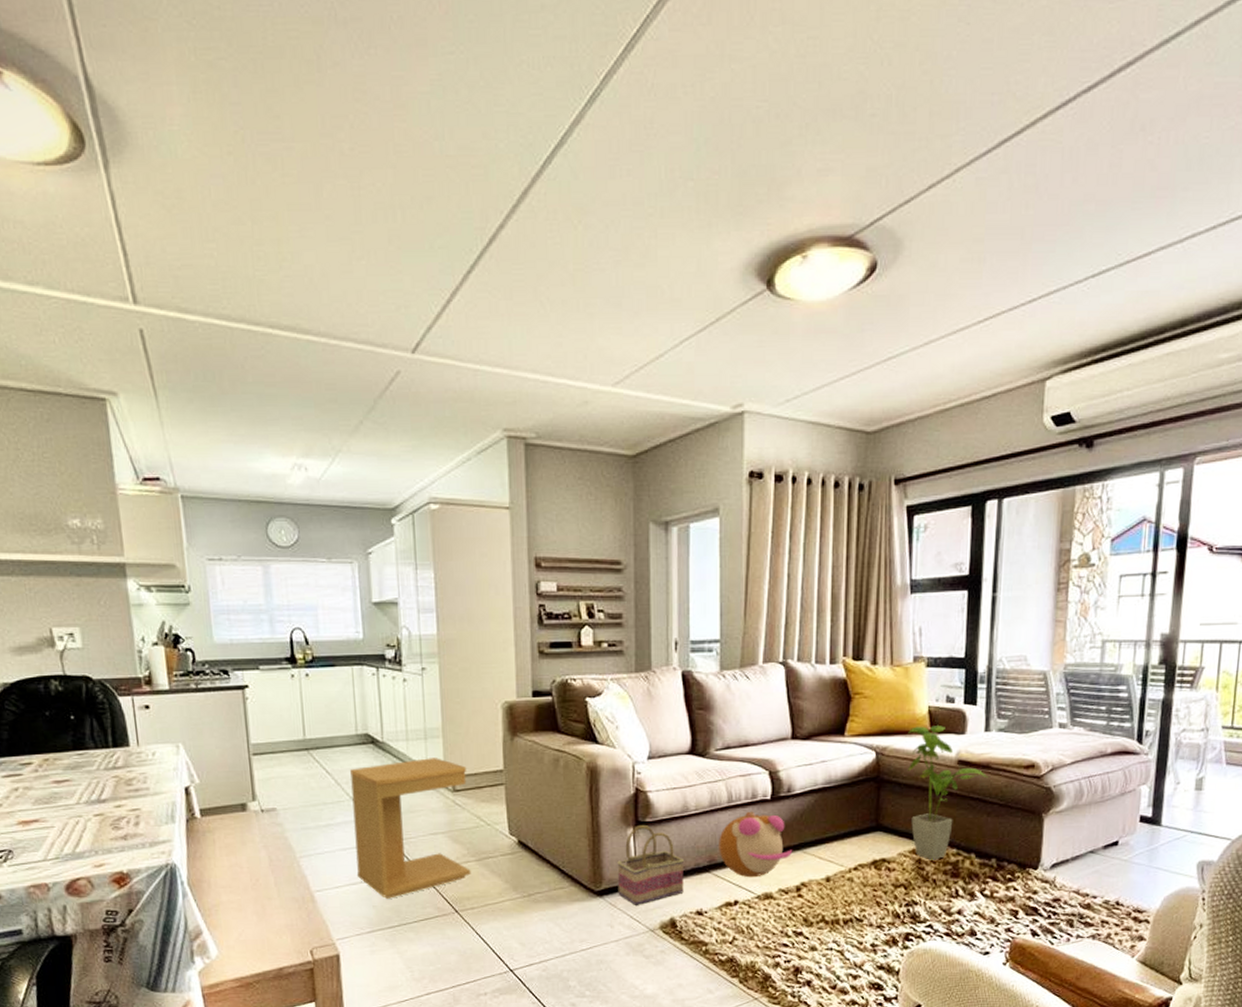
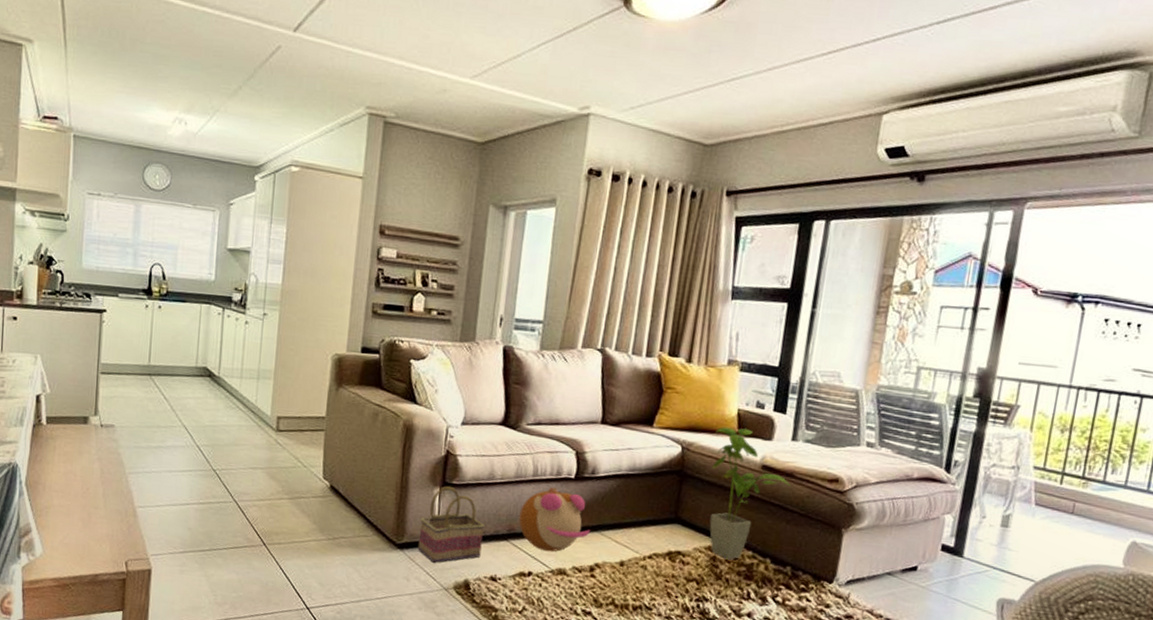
side table: present [350,758,471,899] -> none [179,396,291,524]

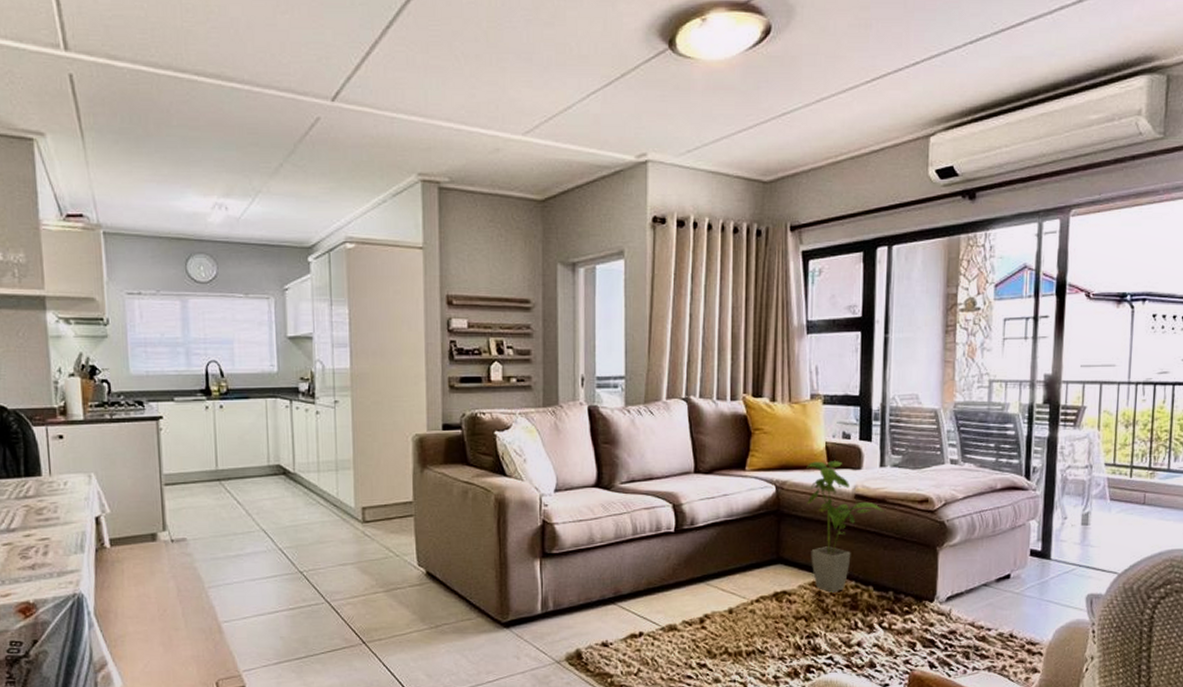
basket: present [418,486,485,563] -> none [524,557,591,637]
plush toy: present [519,487,591,552] -> none [624,543,696,610]

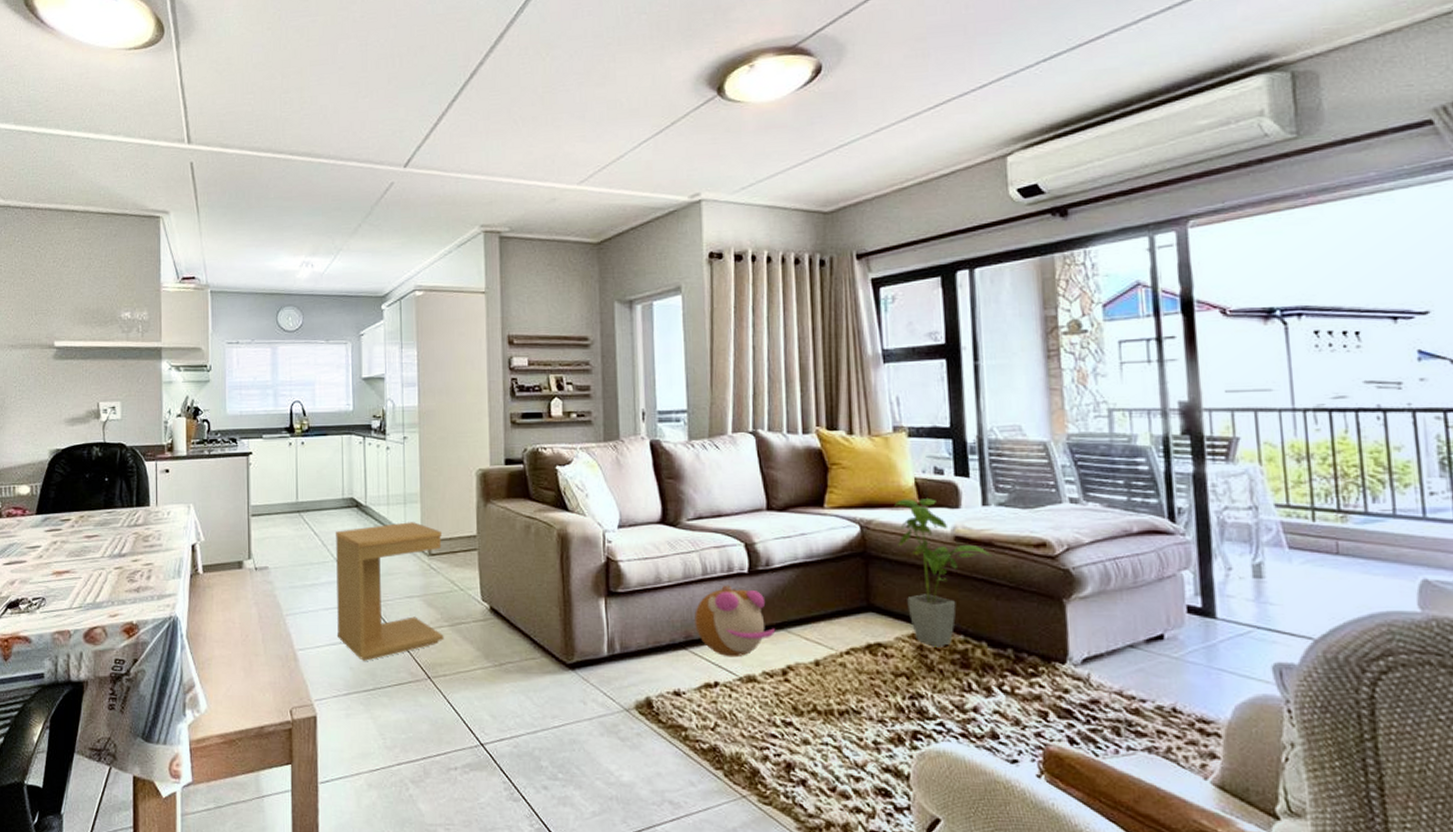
side table: none [261,489,379,630] -> present [336,522,444,661]
plush toy: none [624,543,696,610] -> present [694,585,776,658]

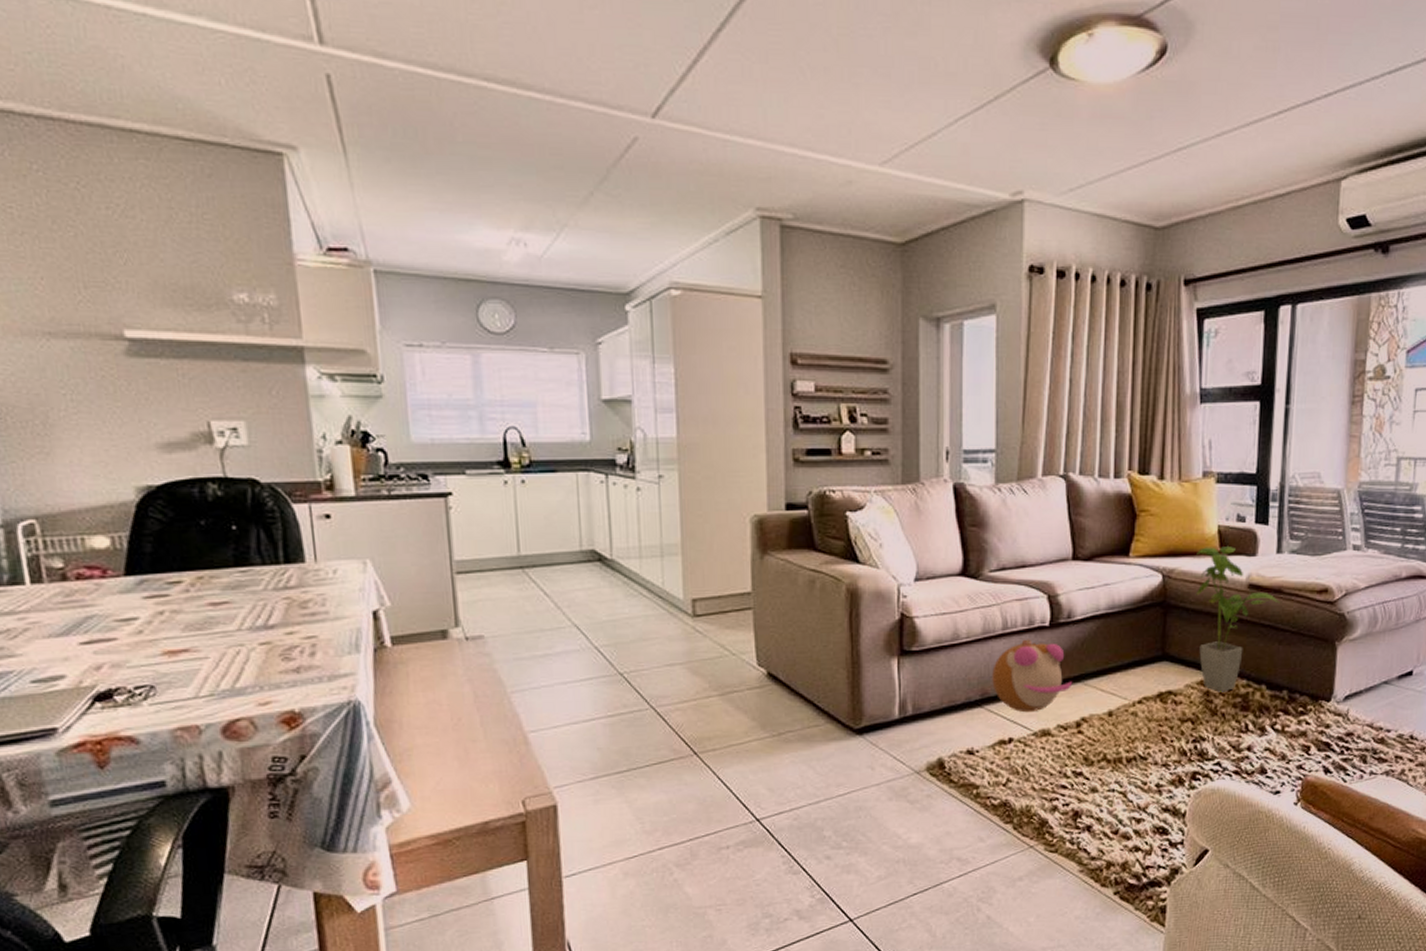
side table: present [336,522,444,661] -> none [573,578,713,740]

